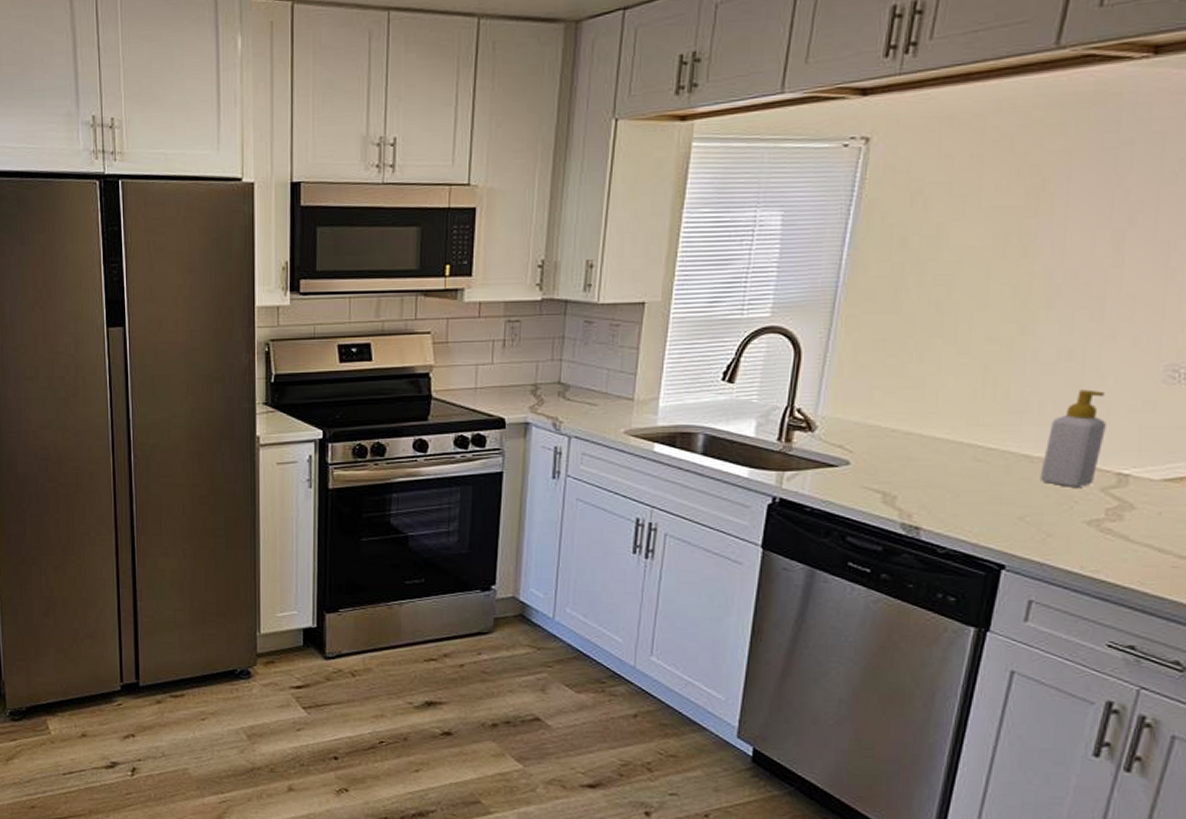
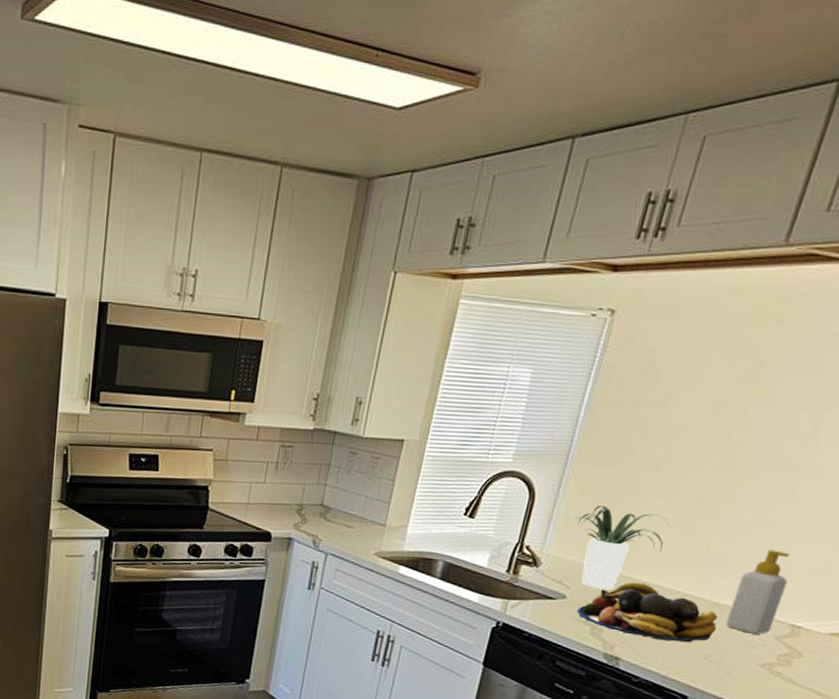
potted plant: none [838,357,960,450] -> present [564,506,669,590]
fruit bowl: none [864,439,1030,504] -> present [577,582,718,643]

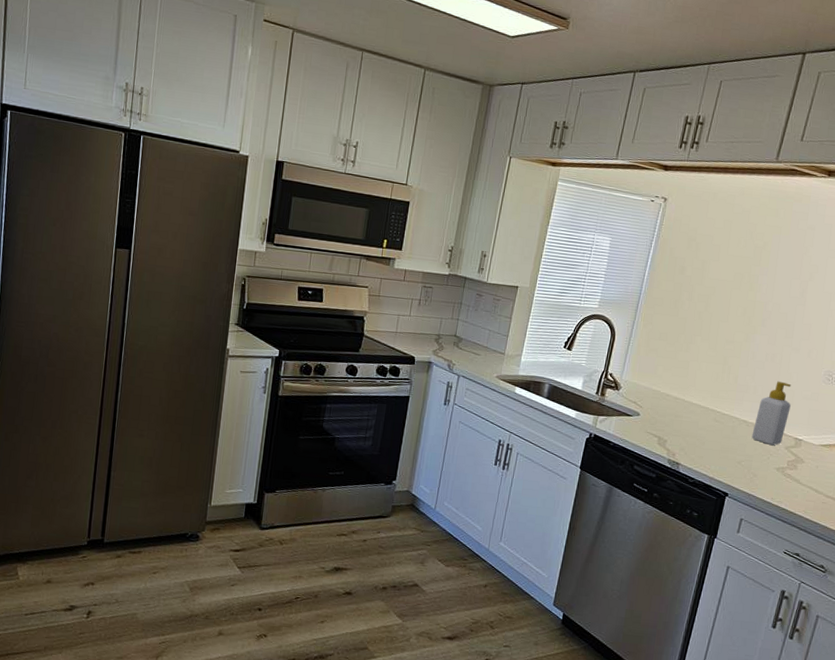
potted plant: present [564,506,669,590] -> none [637,344,710,409]
fruit bowl: present [577,582,718,643] -> none [648,403,746,452]

